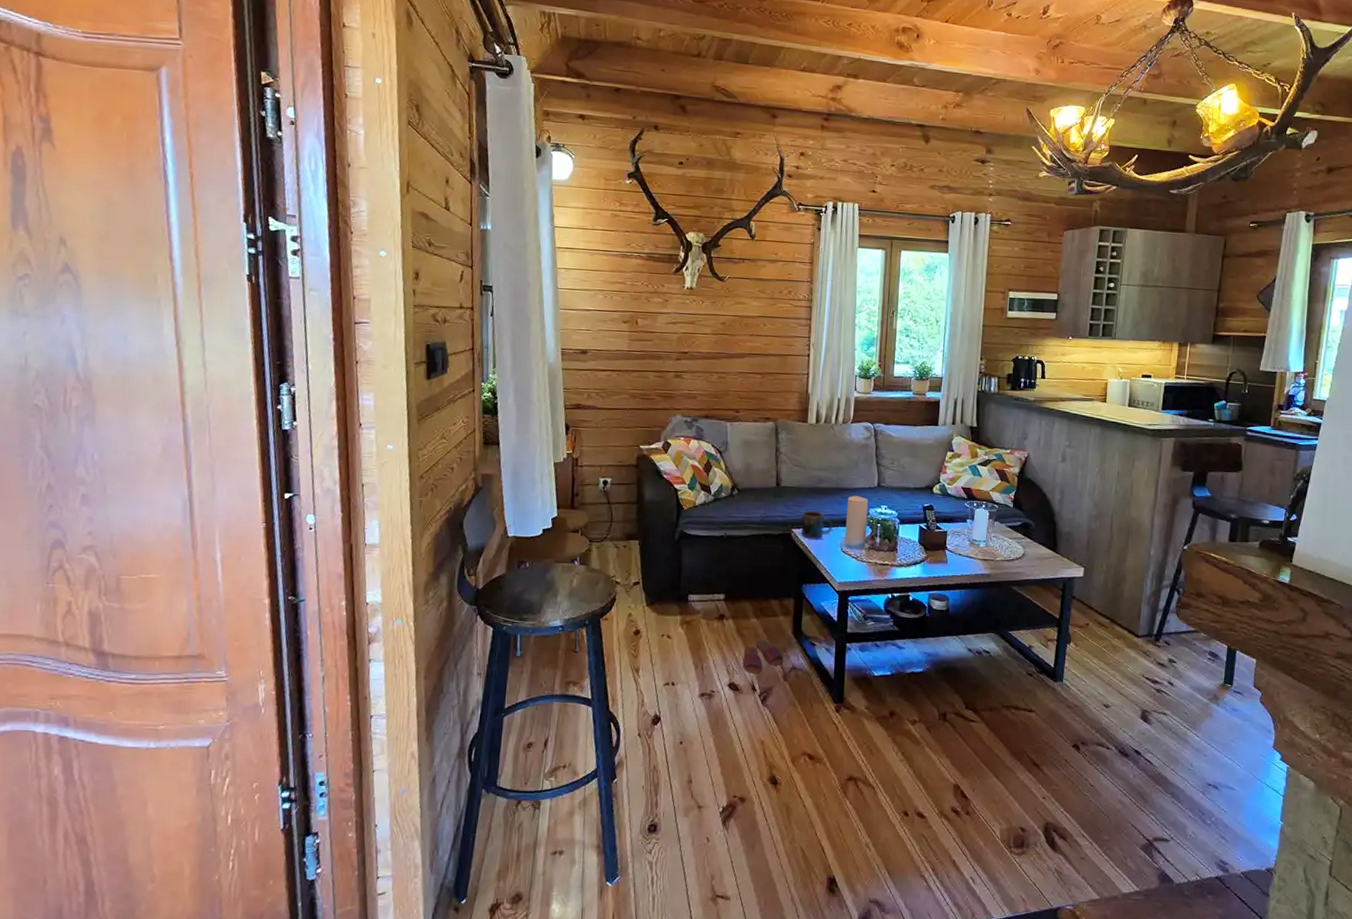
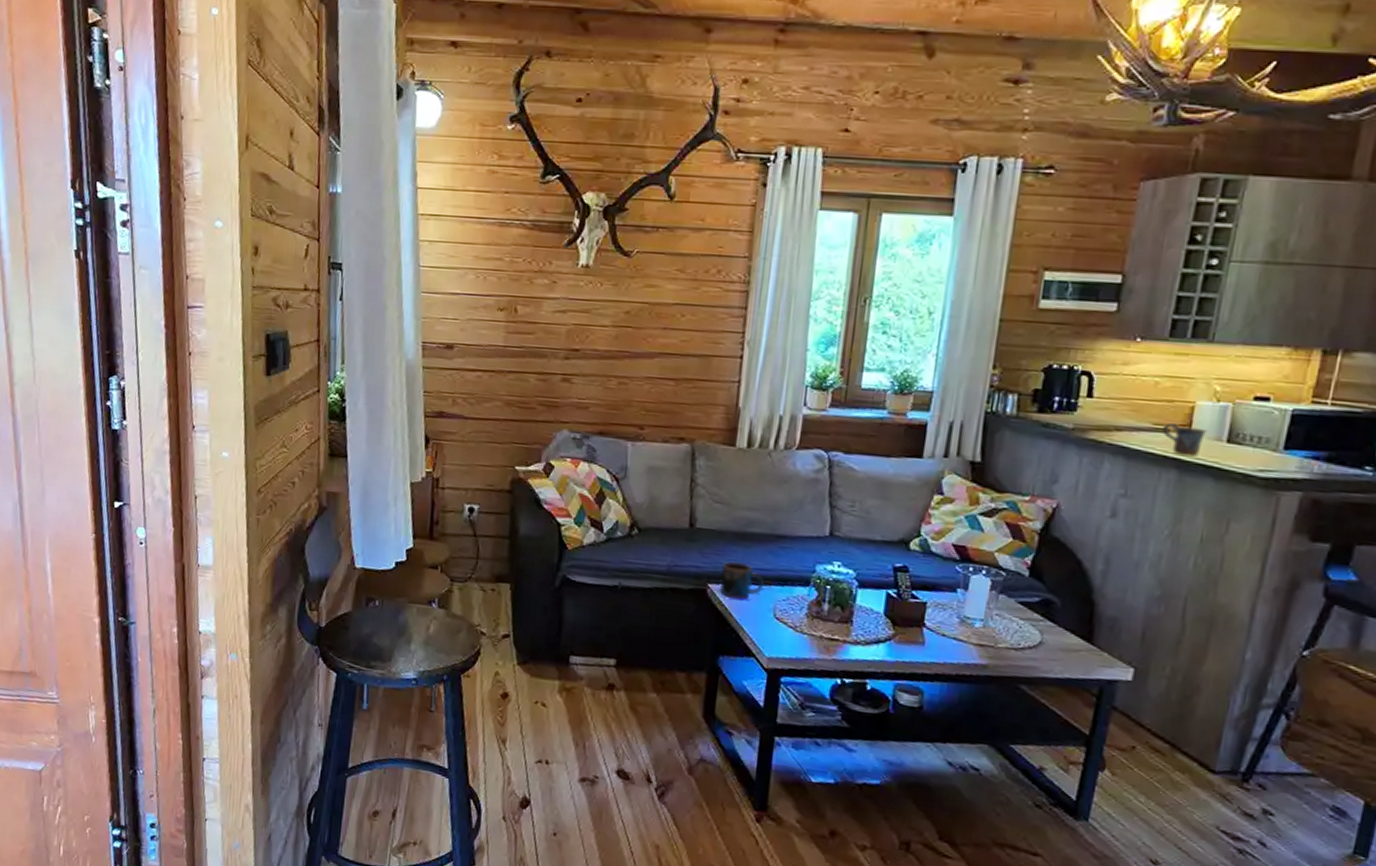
slippers: present [742,640,783,674] -> none [635,720,689,762]
candle: present [840,496,869,551] -> none [773,546,816,619]
mug: none [1089,395,1117,417] -> present [1162,423,1208,456]

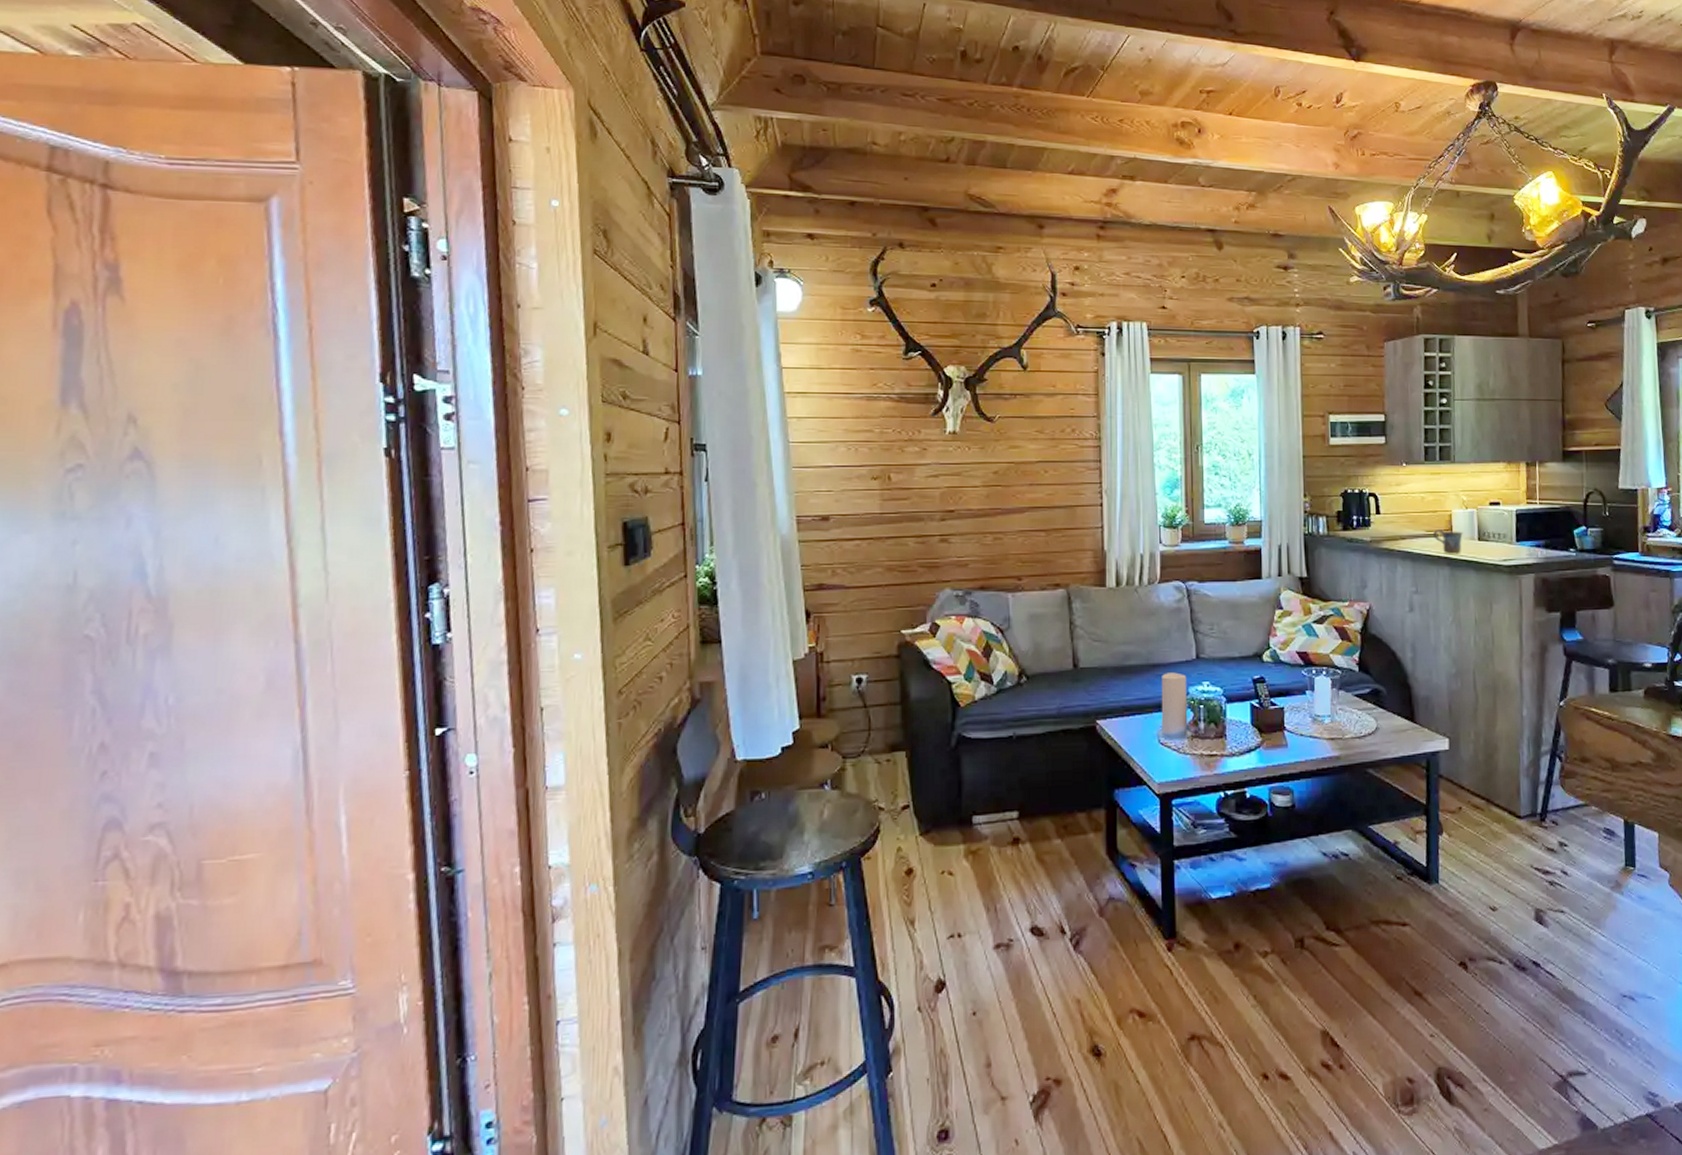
mug: present [720,561,765,601] -> none [1106,694,1147,732]
candle: none [773,546,816,619] -> present [1157,672,1191,741]

